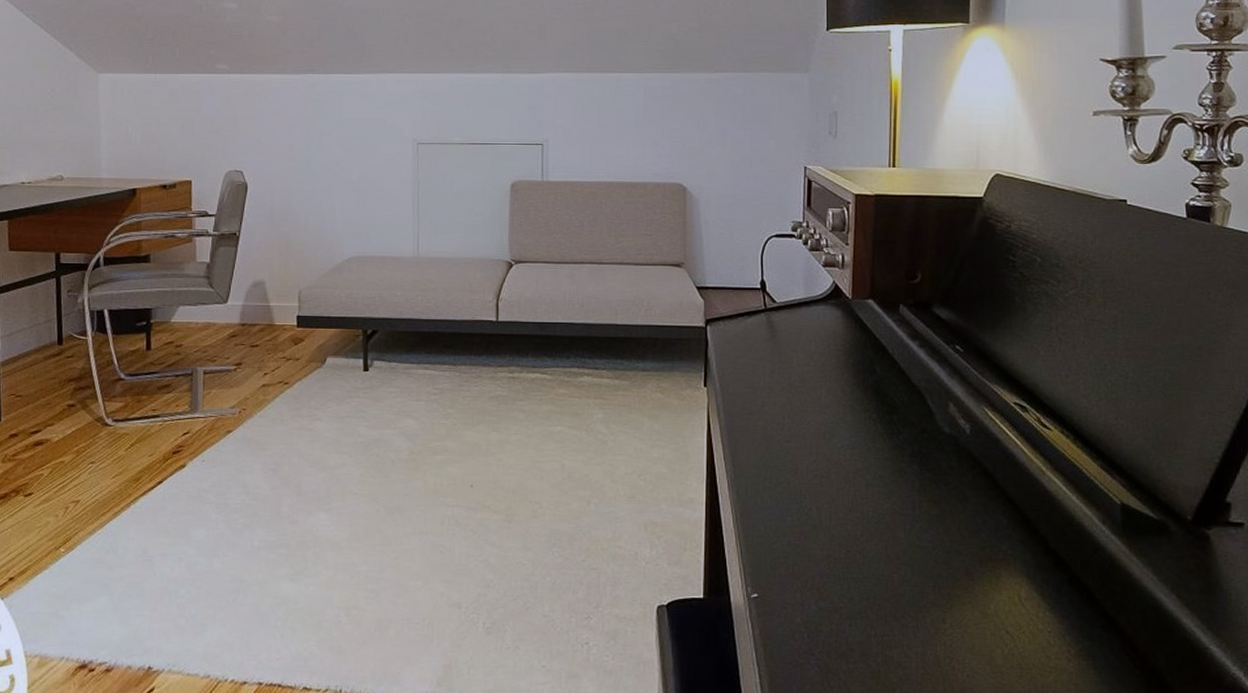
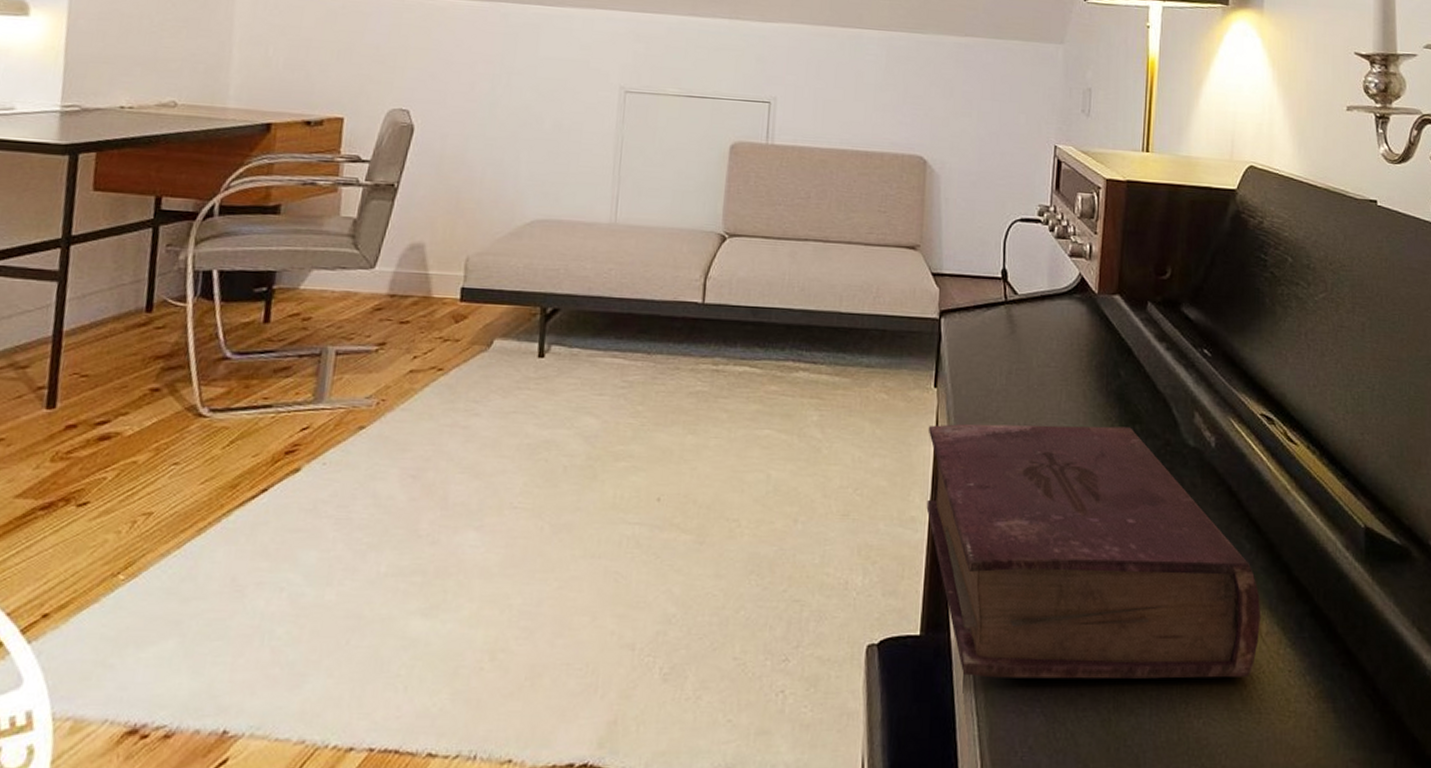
book: none [700,417,1020,638] -> present [926,423,1261,680]

